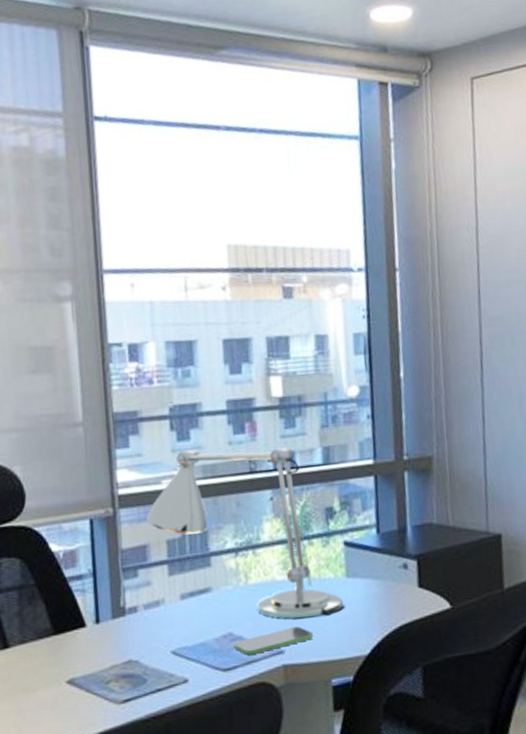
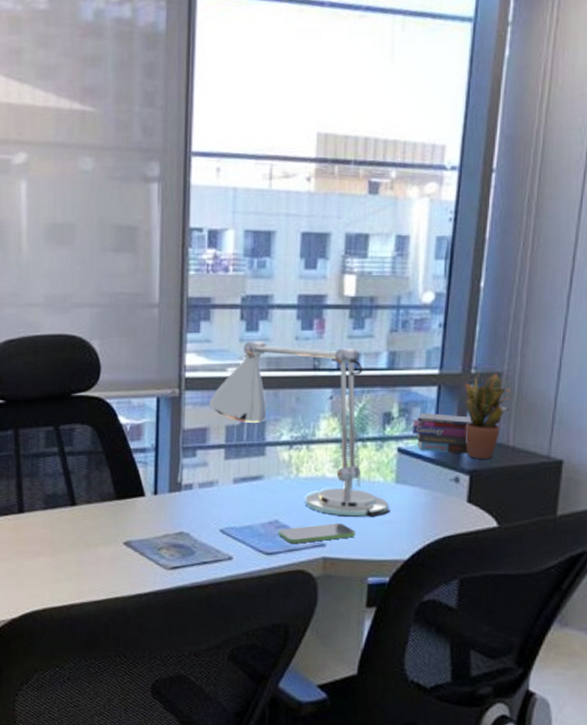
books: none [355,502,412,542] -> present [413,412,472,453]
potted plant: none [399,456,445,543] -> present [464,371,511,459]

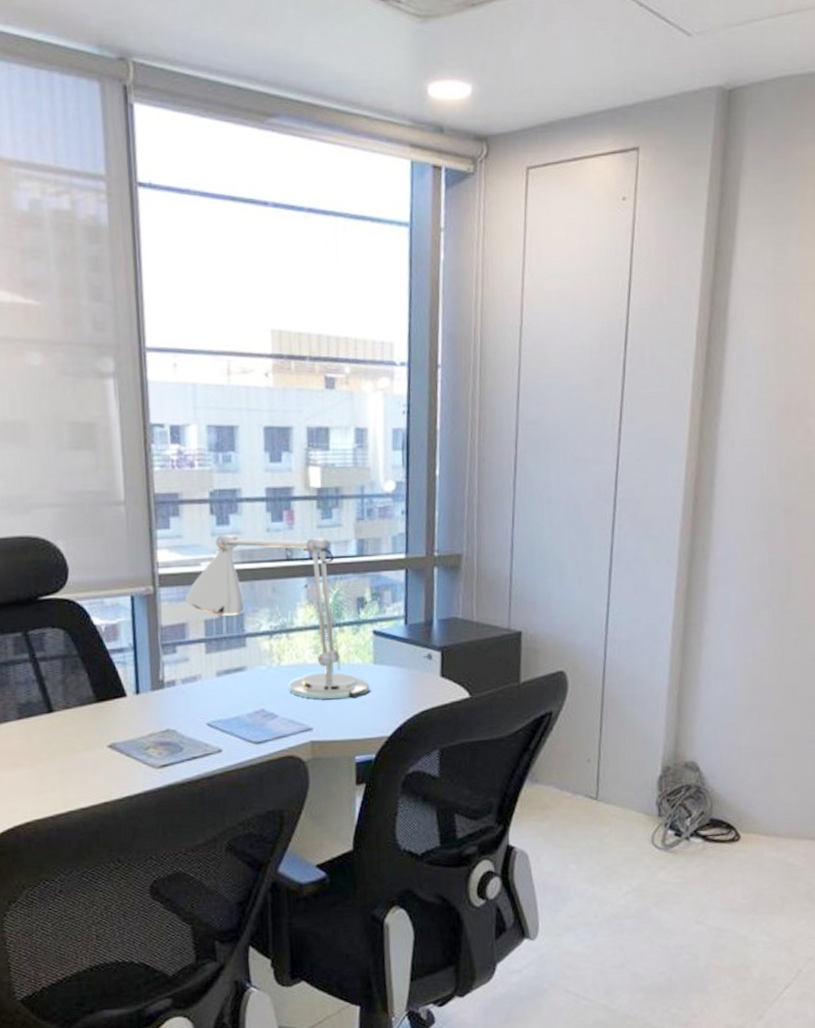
phone: present [278,522,356,544] -> none [265,706,341,730]
books: present [413,412,472,453] -> none [385,595,439,632]
potted plant: present [464,371,511,459] -> none [430,553,472,635]

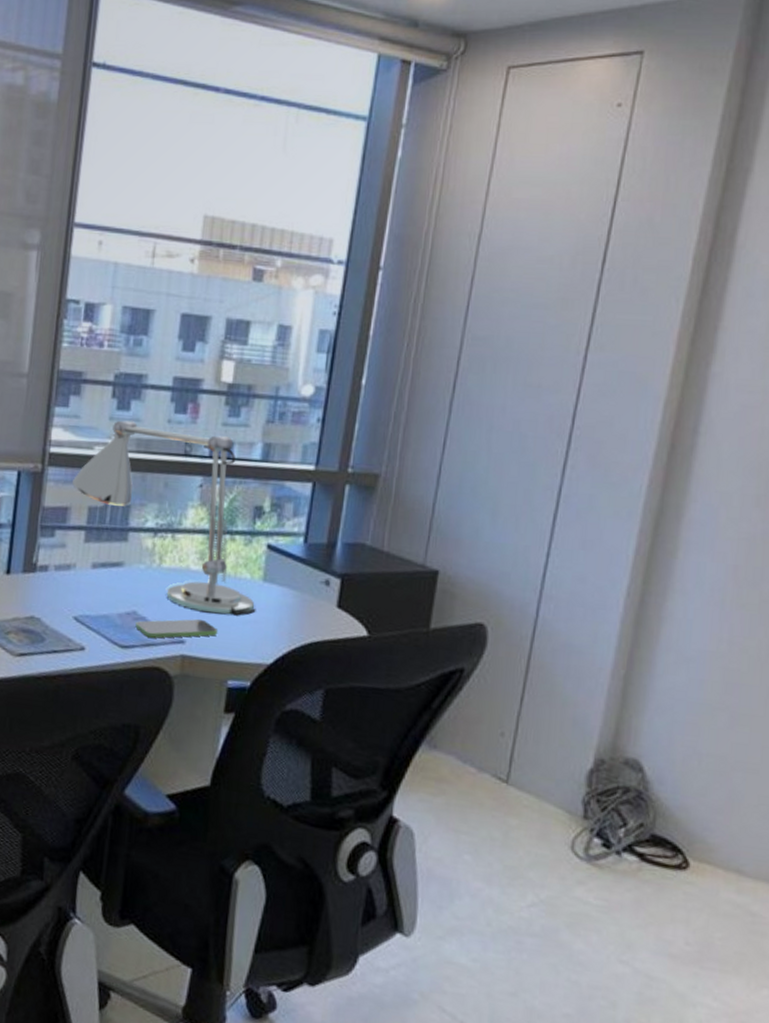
phone: none [265,706,341,730] -> present [135,618,218,638]

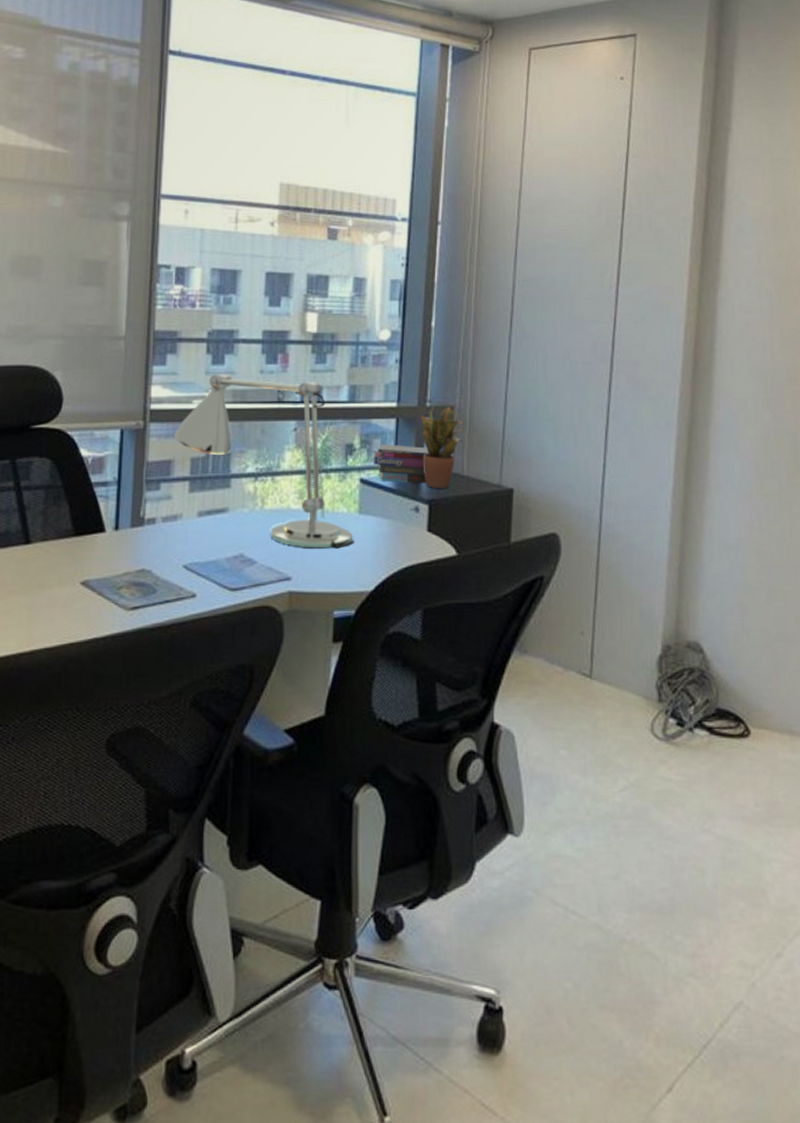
phone: present [135,618,218,638] -> none [243,555,321,578]
books: none [284,509,346,555] -> present [374,443,429,483]
potted plant: none [338,470,389,563] -> present [421,404,464,488]

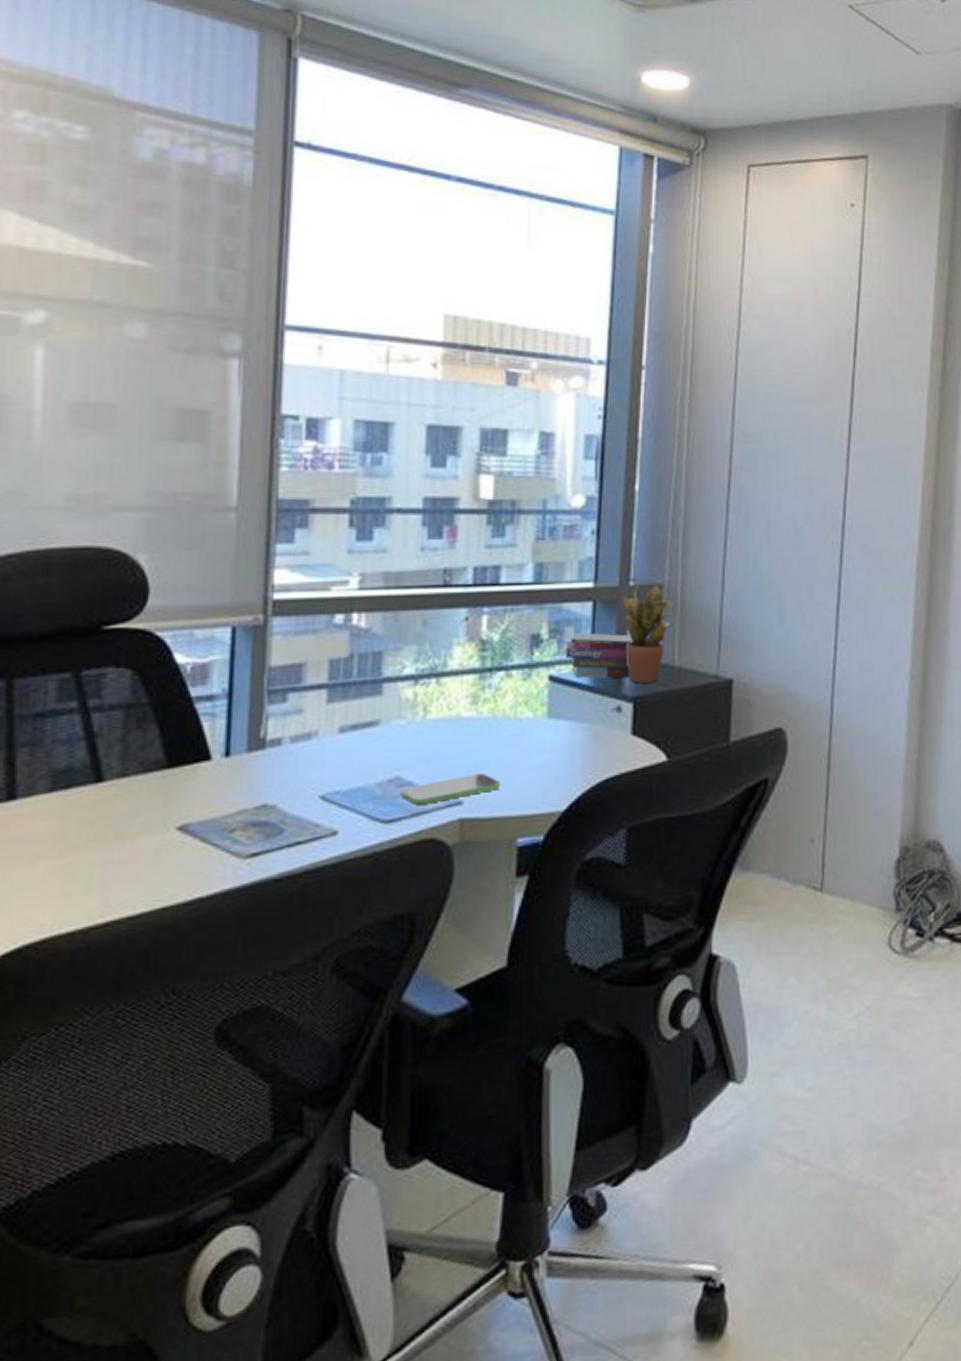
desk lamp: present [174,374,355,549] -> none [306,552,543,764]
phone: none [243,555,321,578] -> present [400,772,501,805]

